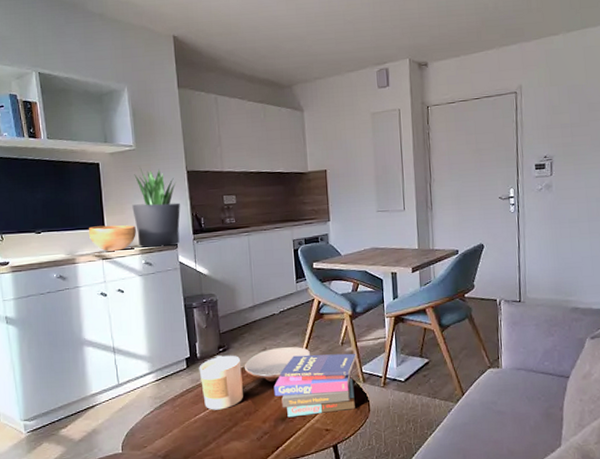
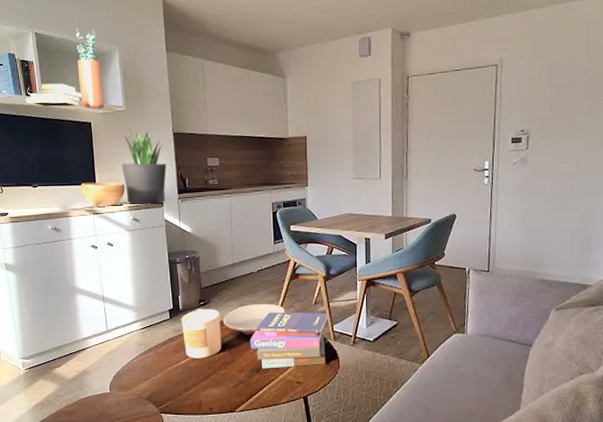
books: none [28,123,89,149] -> present [25,83,82,107]
vase: none [82,66,114,151] -> present [76,28,105,111]

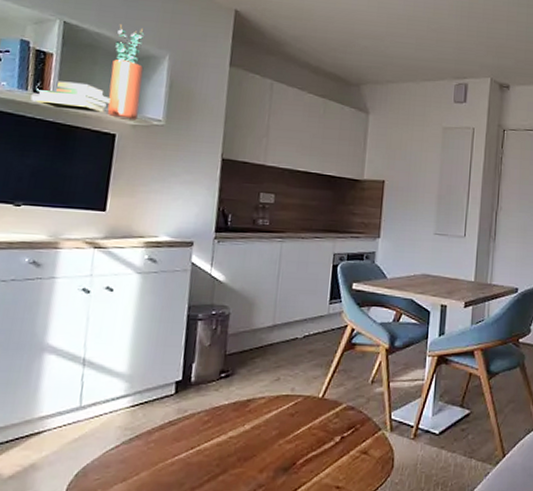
bowl: present [80,182,125,208] -> none [83,206,146,241]
planter: present [121,128,167,205] -> none [145,147,207,243]
candle: present [181,308,221,359] -> none [188,382,246,451]
bowl: present [223,303,286,336] -> none [248,379,333,422]
books: present [250,312,329,369] -> none [279,391,387,468]

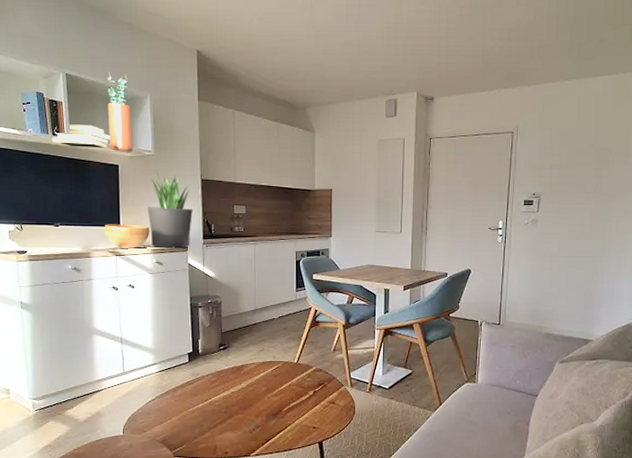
bowl: none [83,206,146,241] -> present [104,224,149,249]
planter: none [145,147,207,243] -> present [147,173,193,249]

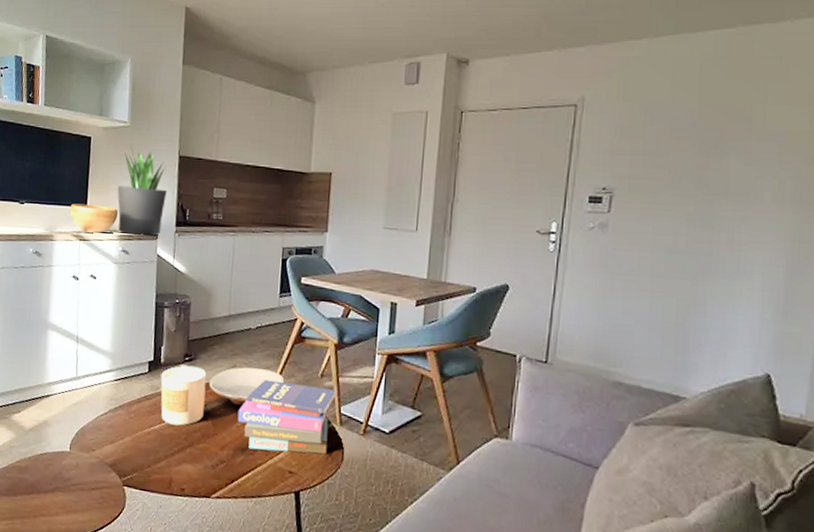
books: present [52,124,111,148] -> none [25,91,86,117]
vase: present [107,72,134,154] -> none [83,33,110,124]
candle: none [200,353,240,402] -> present [160,364,207,426]
bowl: none [242,349,305,381] -> present [209,367,285,405]
books: none [268,358,347,414] -> present [237,379,337,455]

